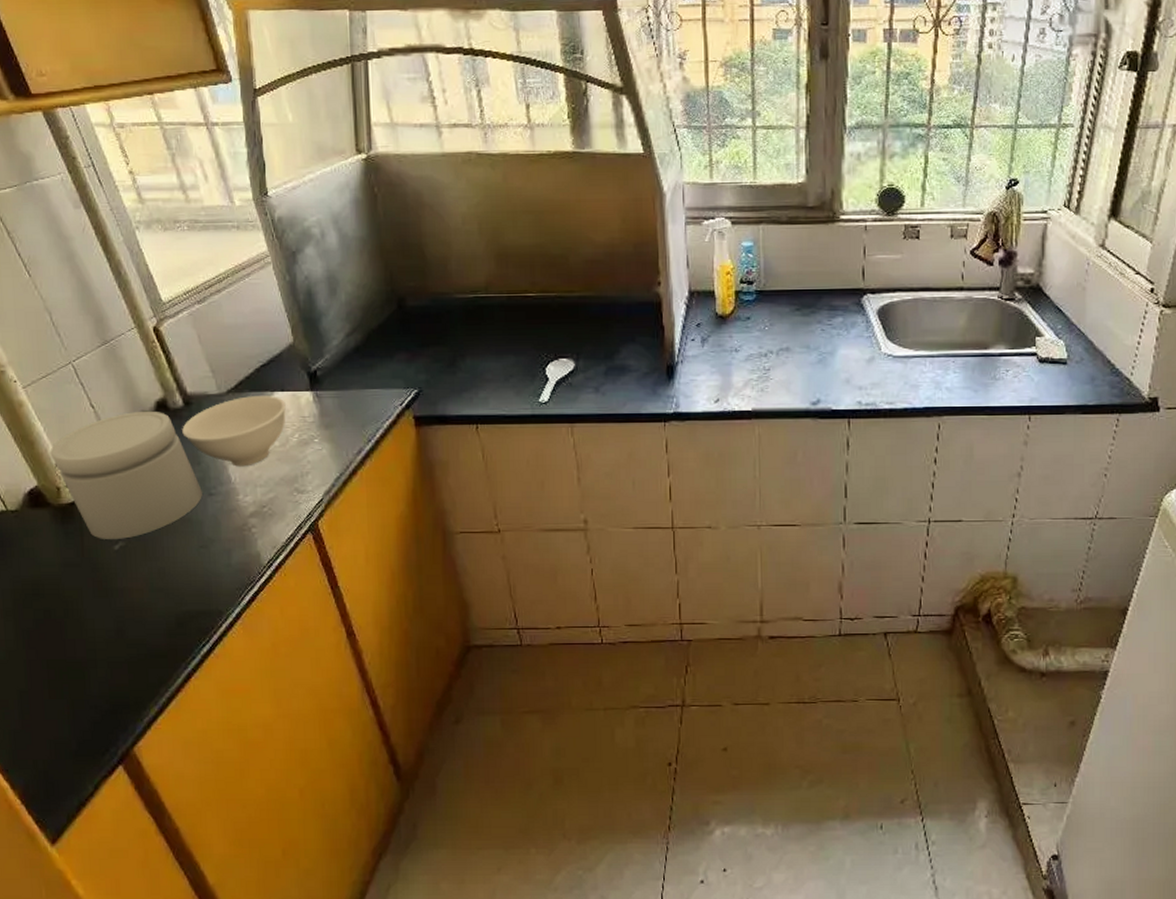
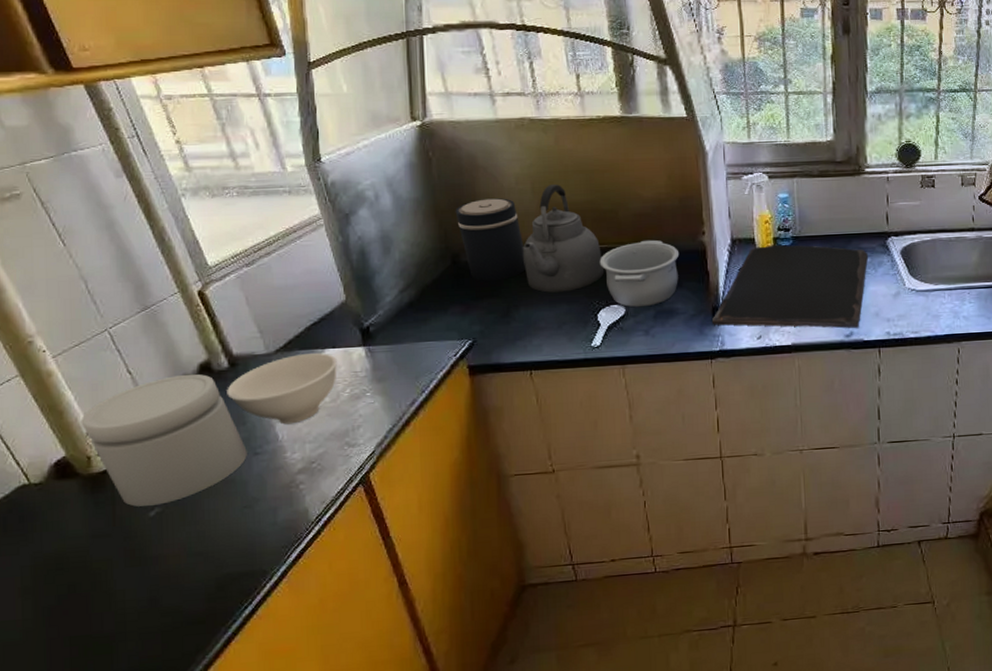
cylinder: none [401,239,473,329] -> present [455,198,527,282]
kettle: none [469,226,554,342] -> present [523,185,605,293]
cooking pot: none [548,289,633,362] -> present [599,239,680,308]
cutting board: none [666,299,841,396] -> present [711,244,869,329]

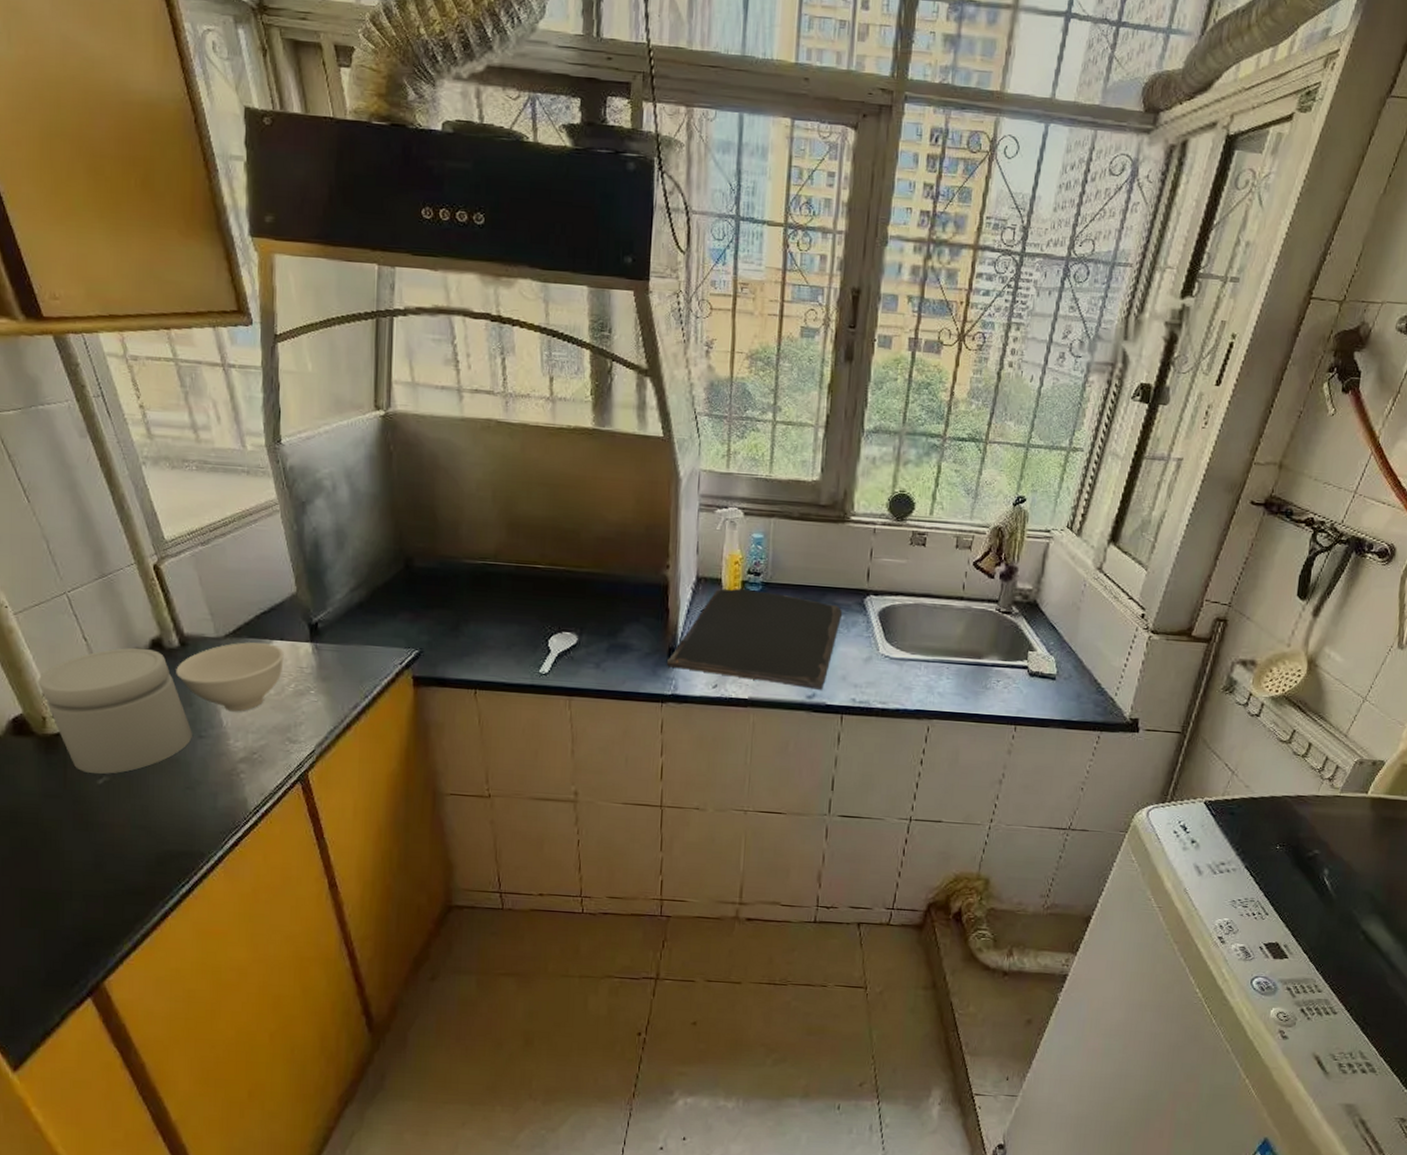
cylinder: present [455,198,527,282] -> none [412,502,480,592]
kettle: present [523,185,605,293] -> none [478,495,560,612]
cooking pot: present [599,239,680,308] -> none [555,566,640,639]

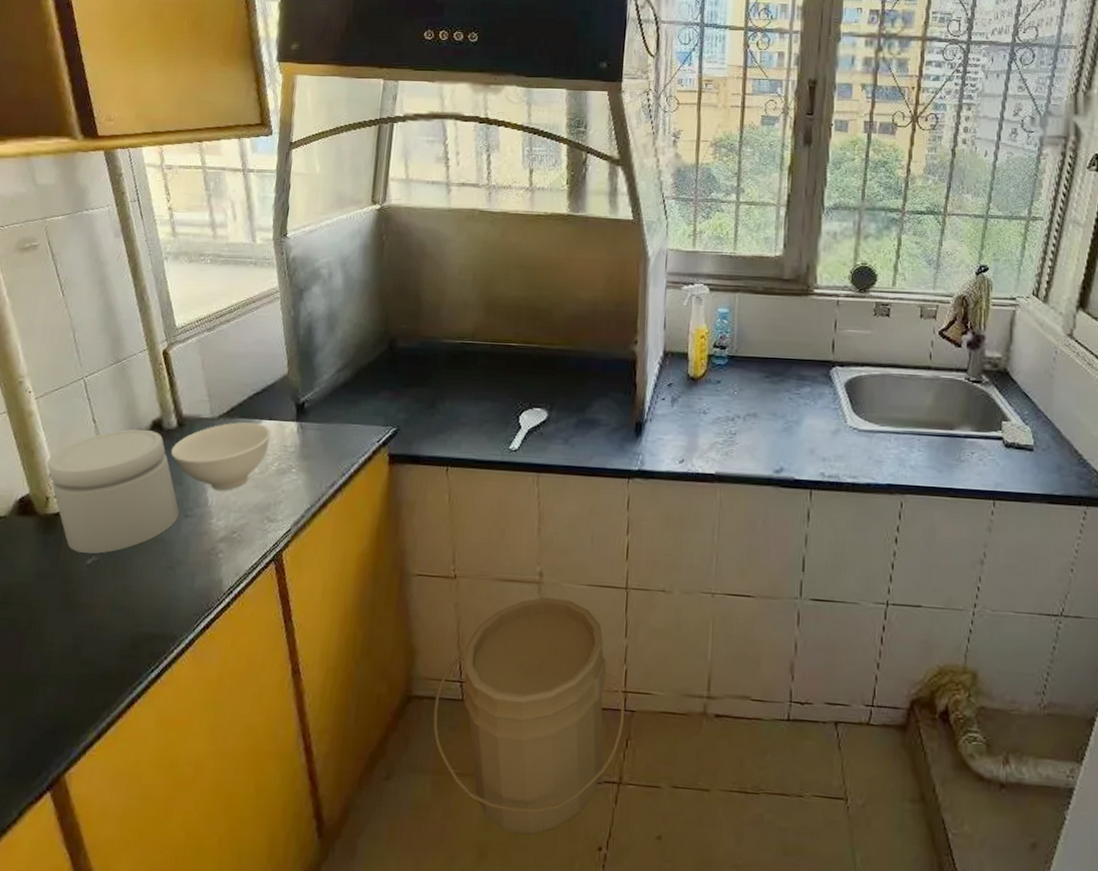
bucket: none [474,815,661,1024] -> present [433,598,625,835]
cutting board: present [666,588,843,691] -> none [633,362,809,465]

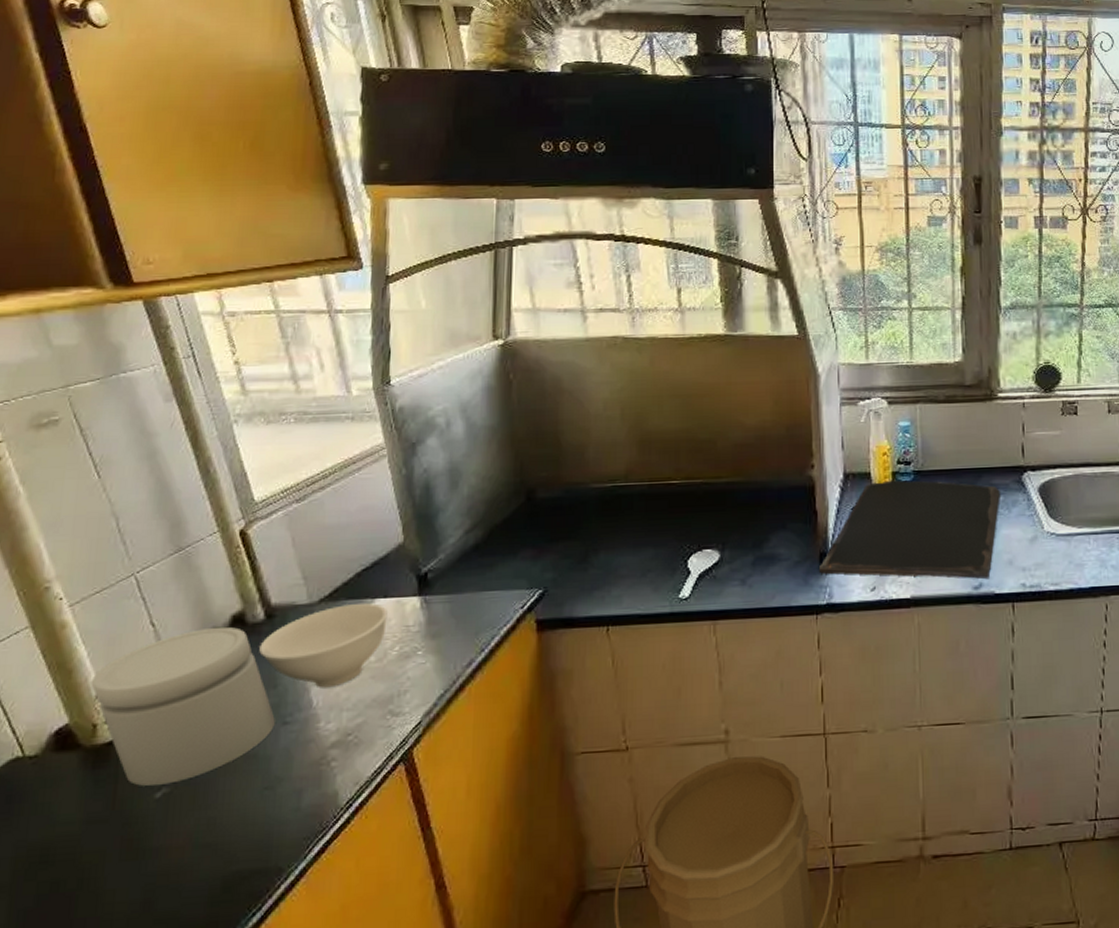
cutting board: none [633,362,809,465] -> present [818,480,1001,580]

